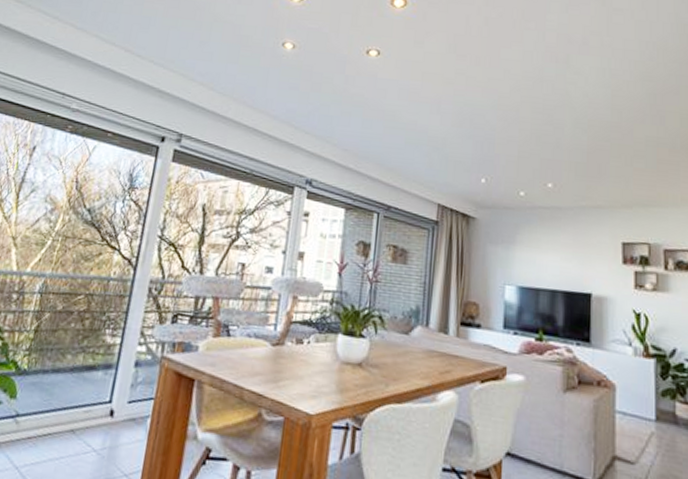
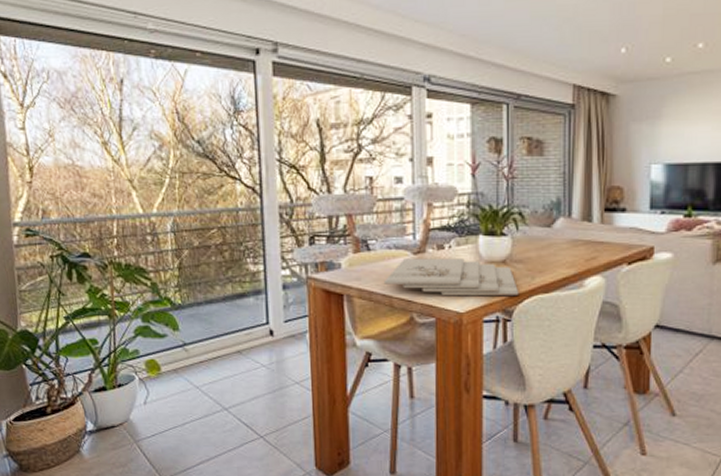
placemat: none [237,348,372,403] -> present [383,258,519,297]

